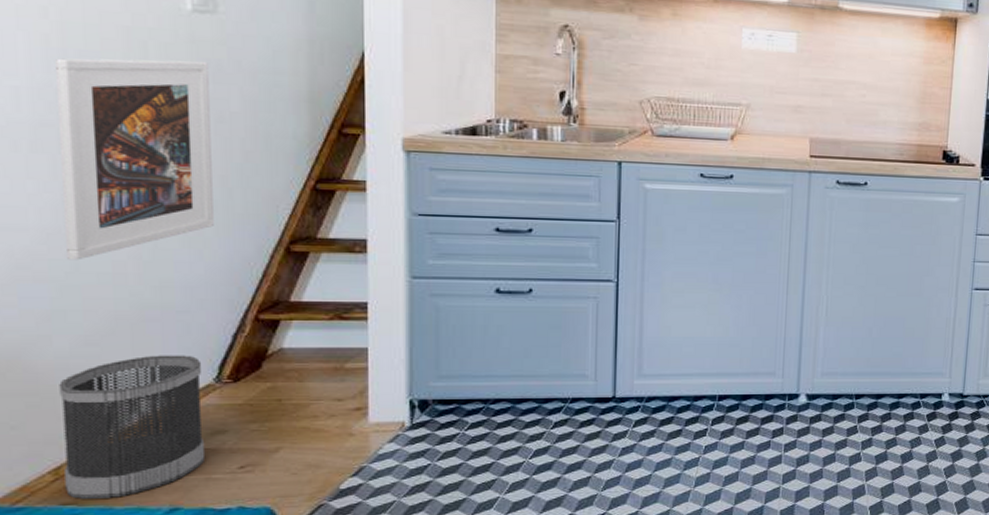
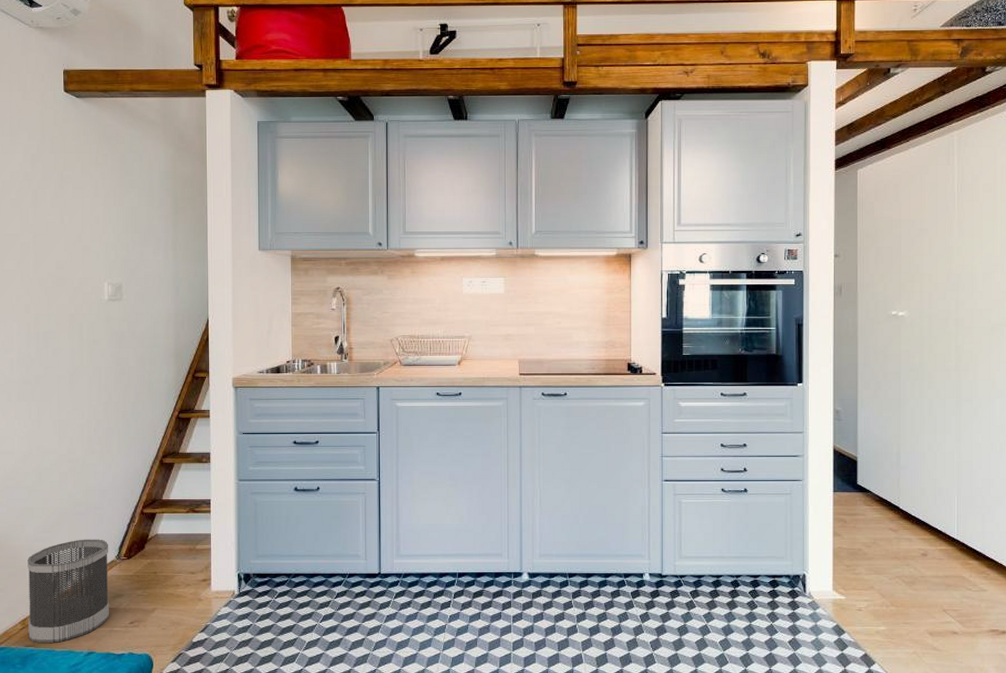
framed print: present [56,58,214,261] -> none [33,333,118,473]

